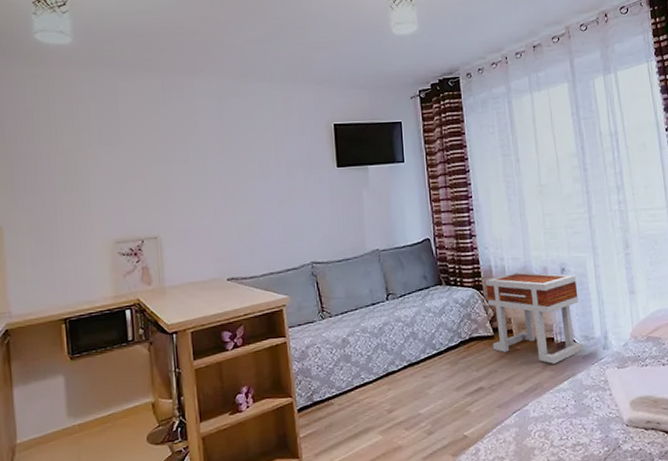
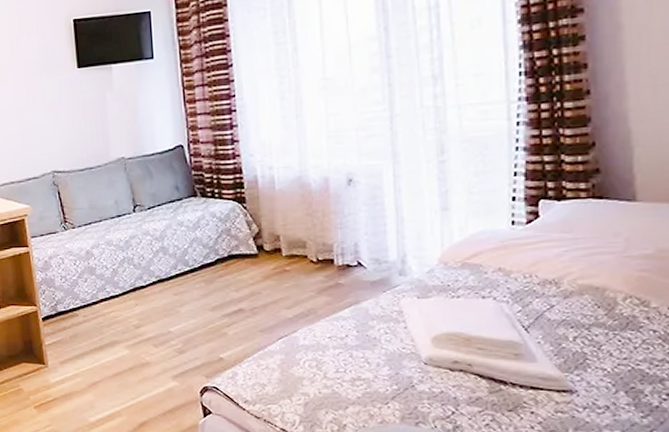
side table: present [485,272,584,364] -> none [249,183,373,289]

